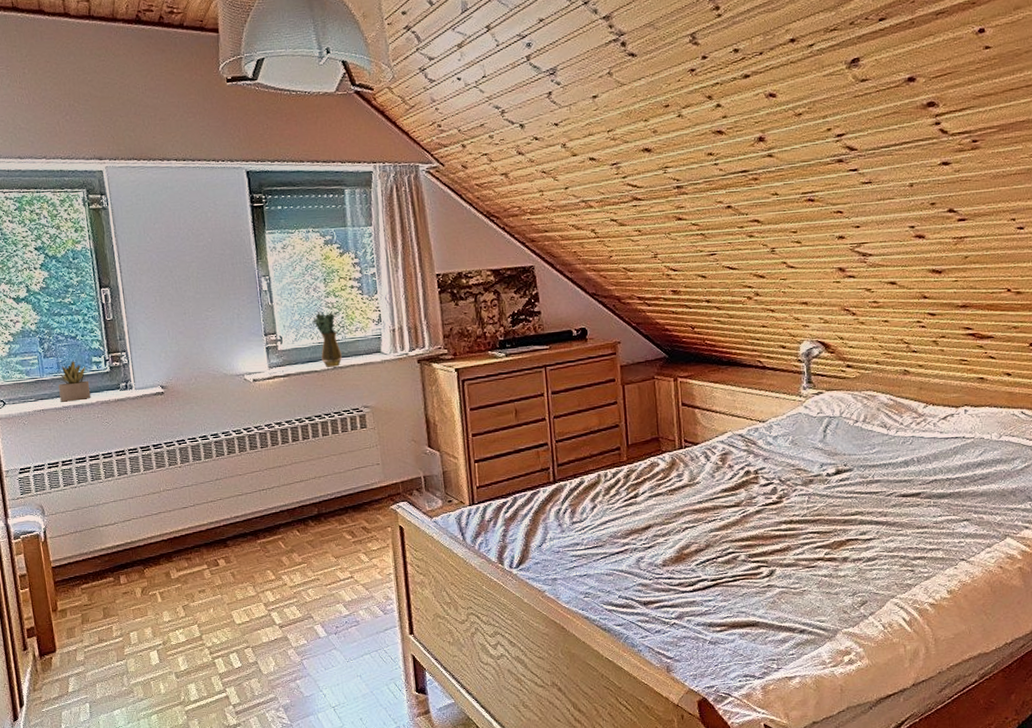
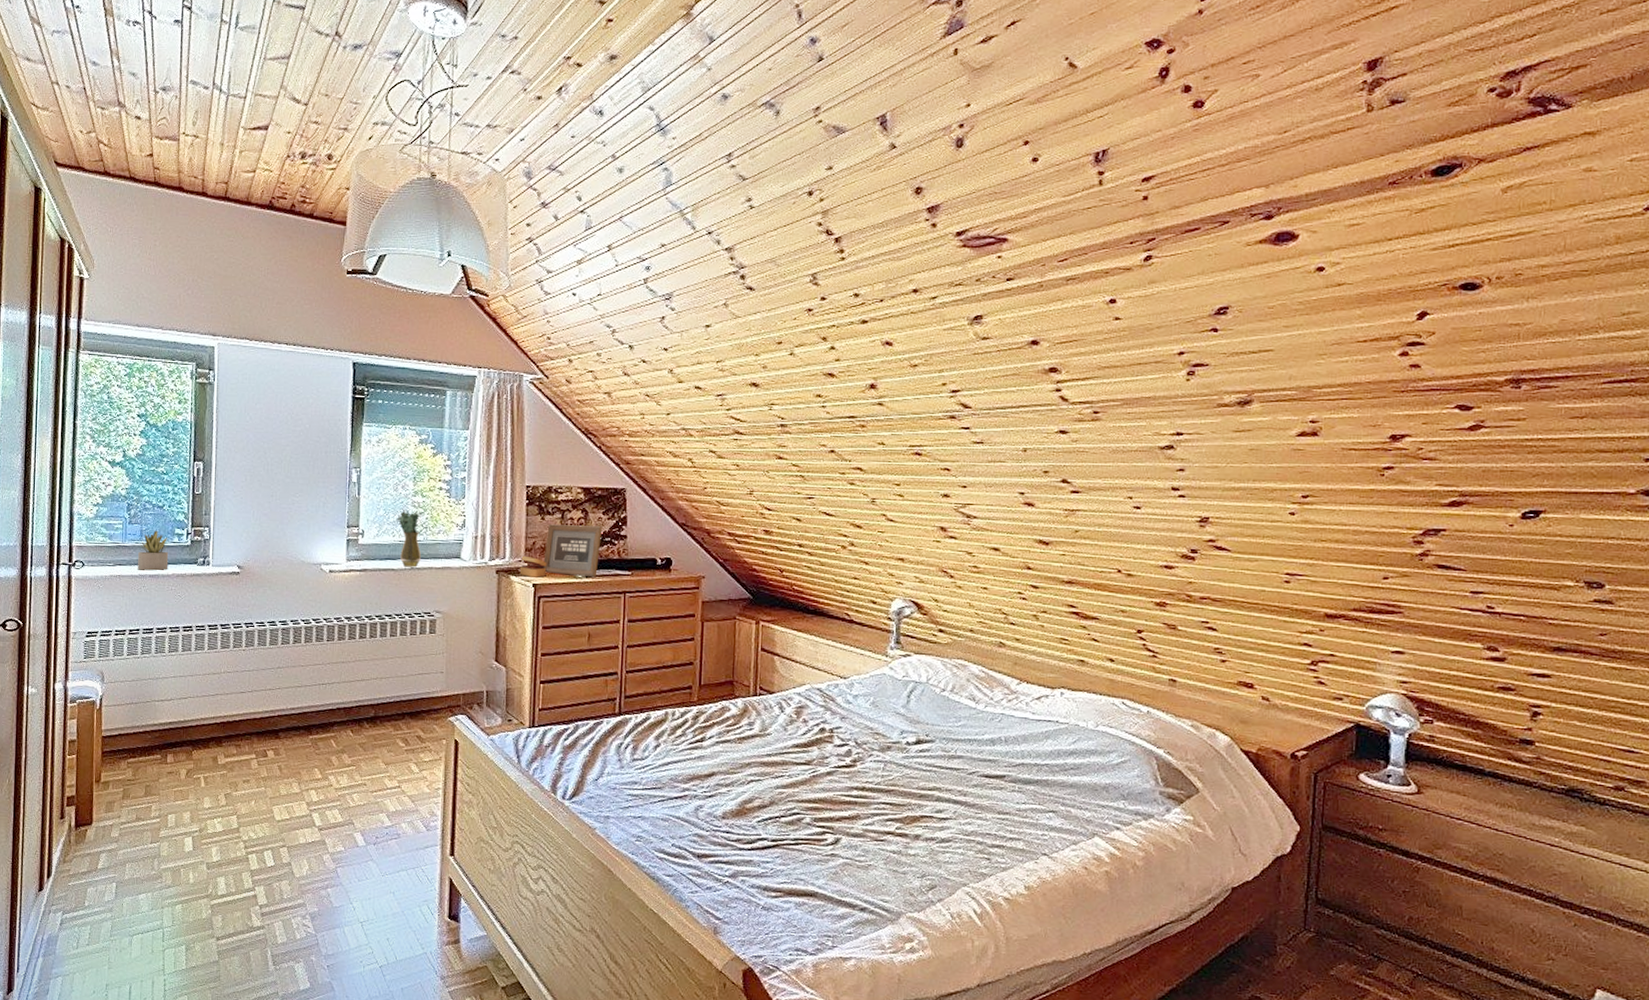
jewelry box: none [440,342,467,363] -> present [519,555,547,578]
picture frame: none [462,305,516,357] -> present [543,524,602,577]

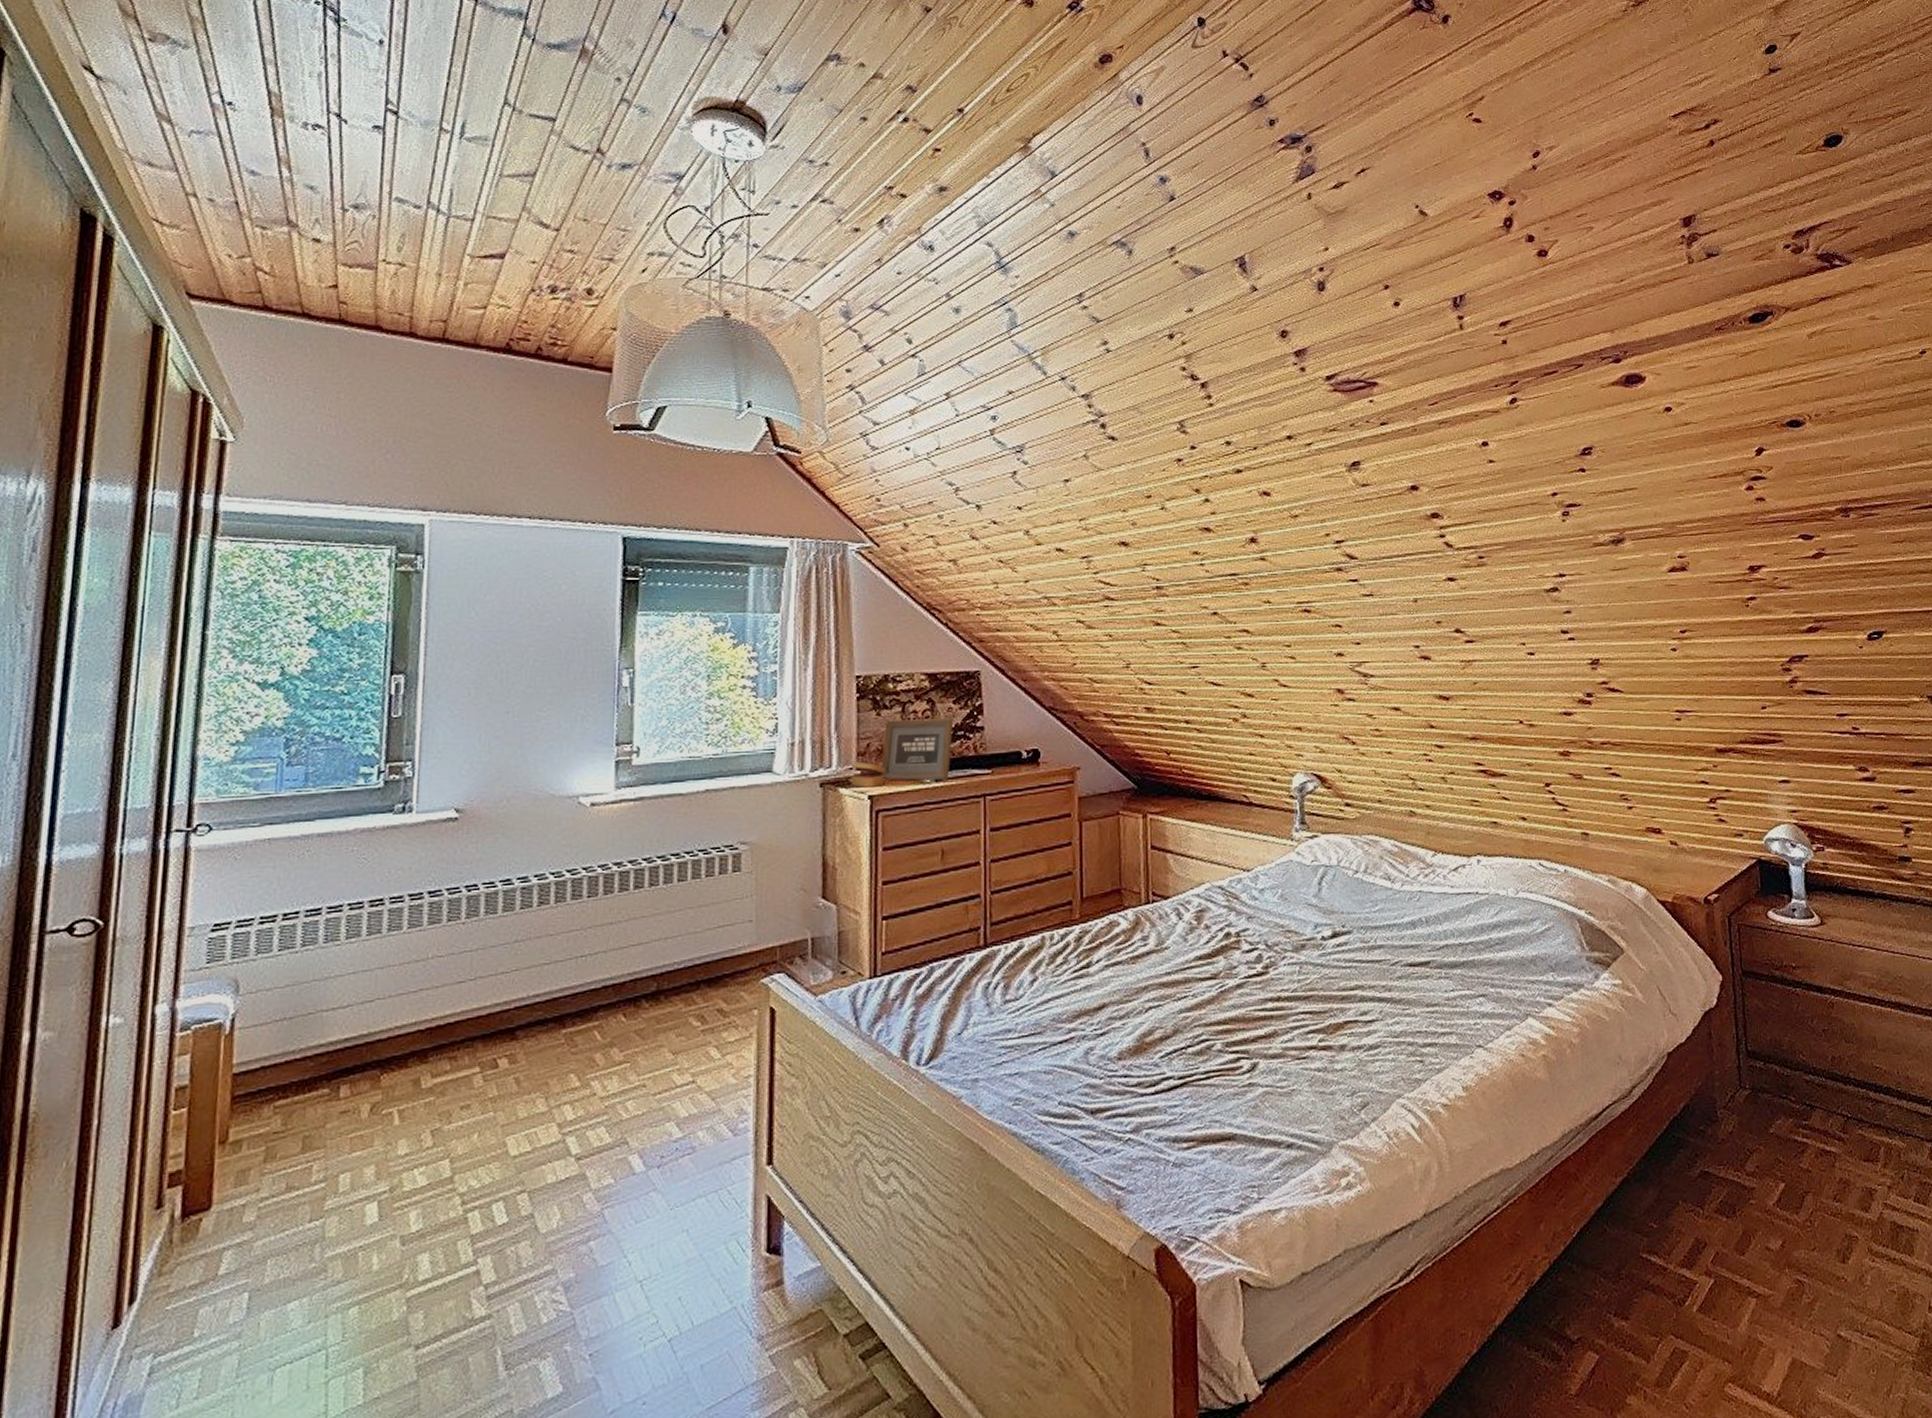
succulent plant: present [138,530,169,571] -> none [299,771,349,829]
vase: present [397,509,422,568] -> none [685,716,720,790]

